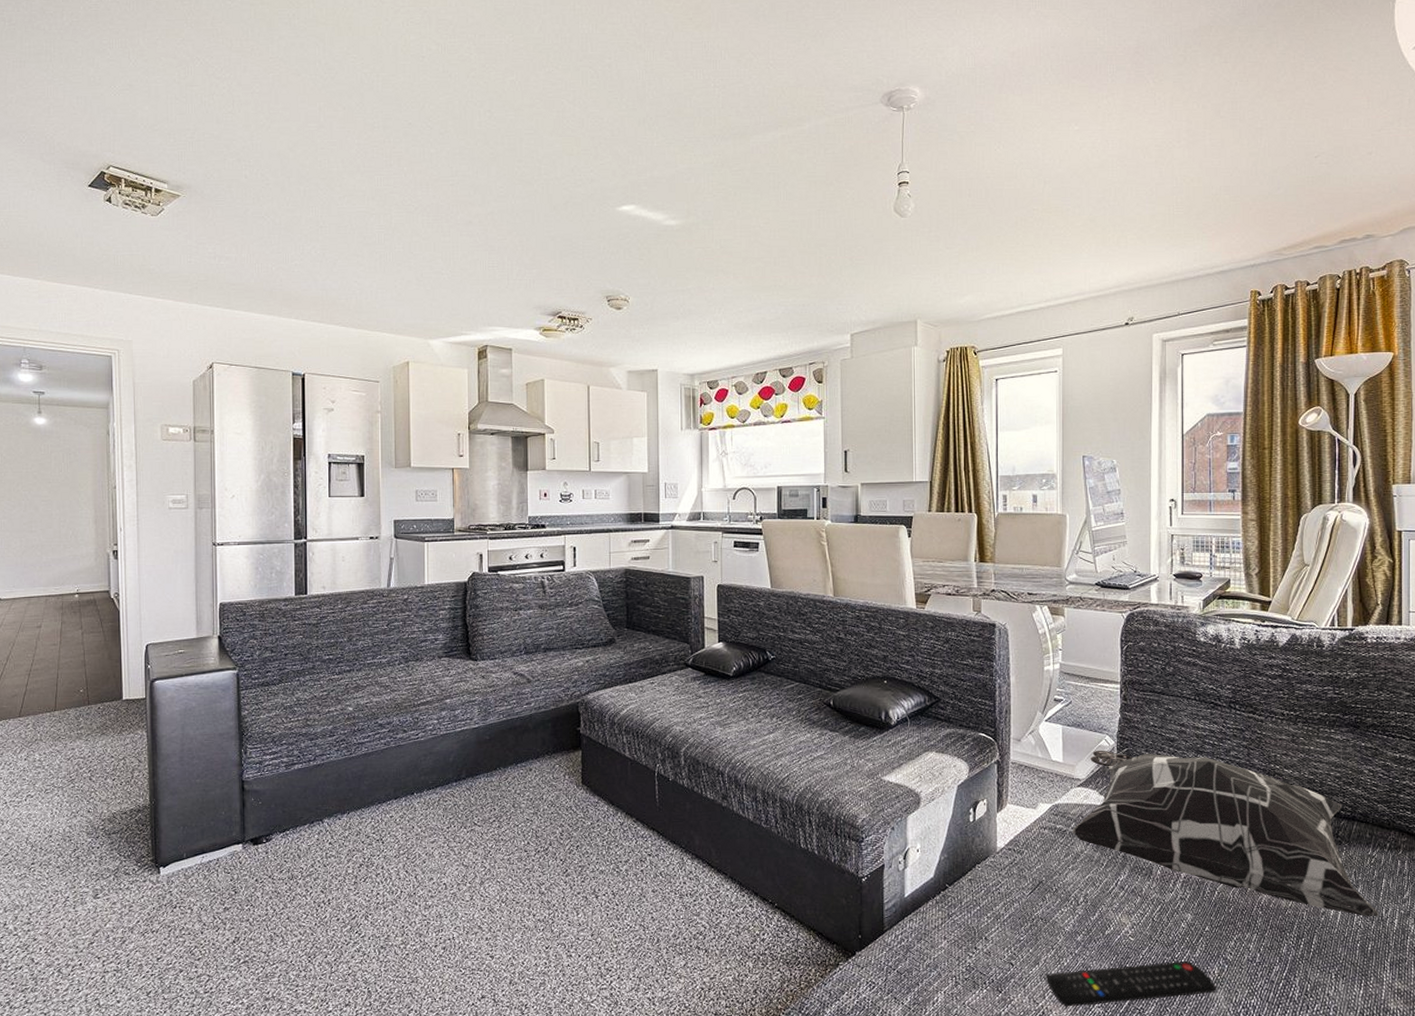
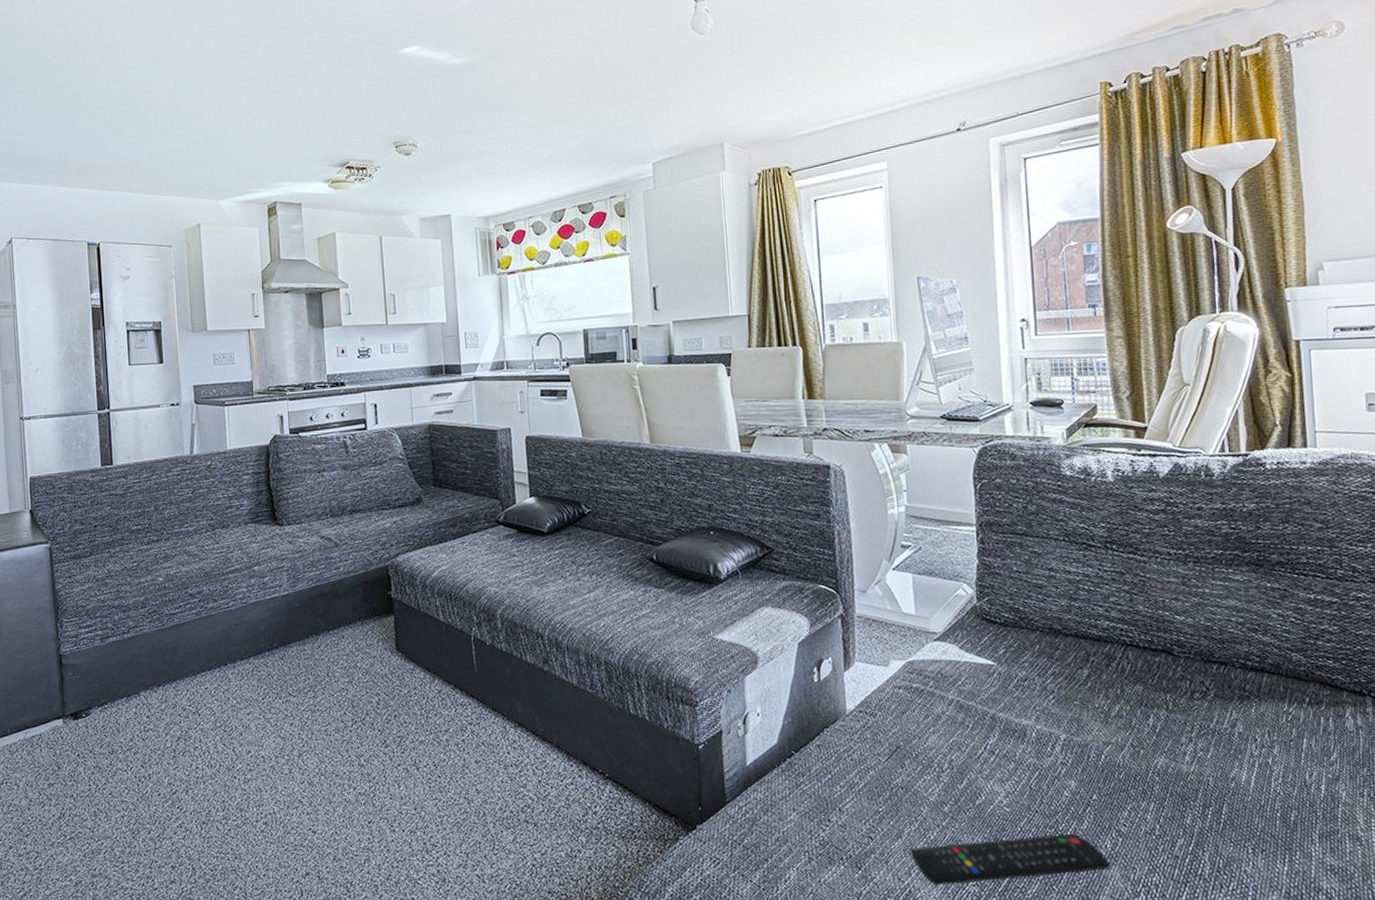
decorative pillow: present [1072,750,1379,917] -> none [930,599,1301,783]

